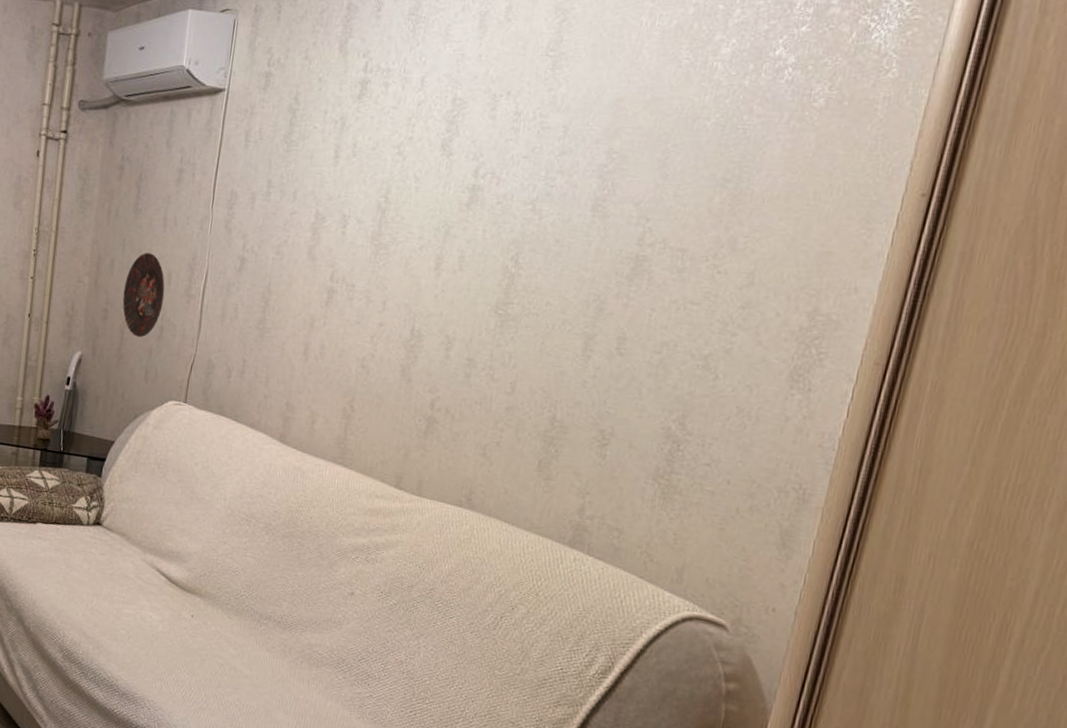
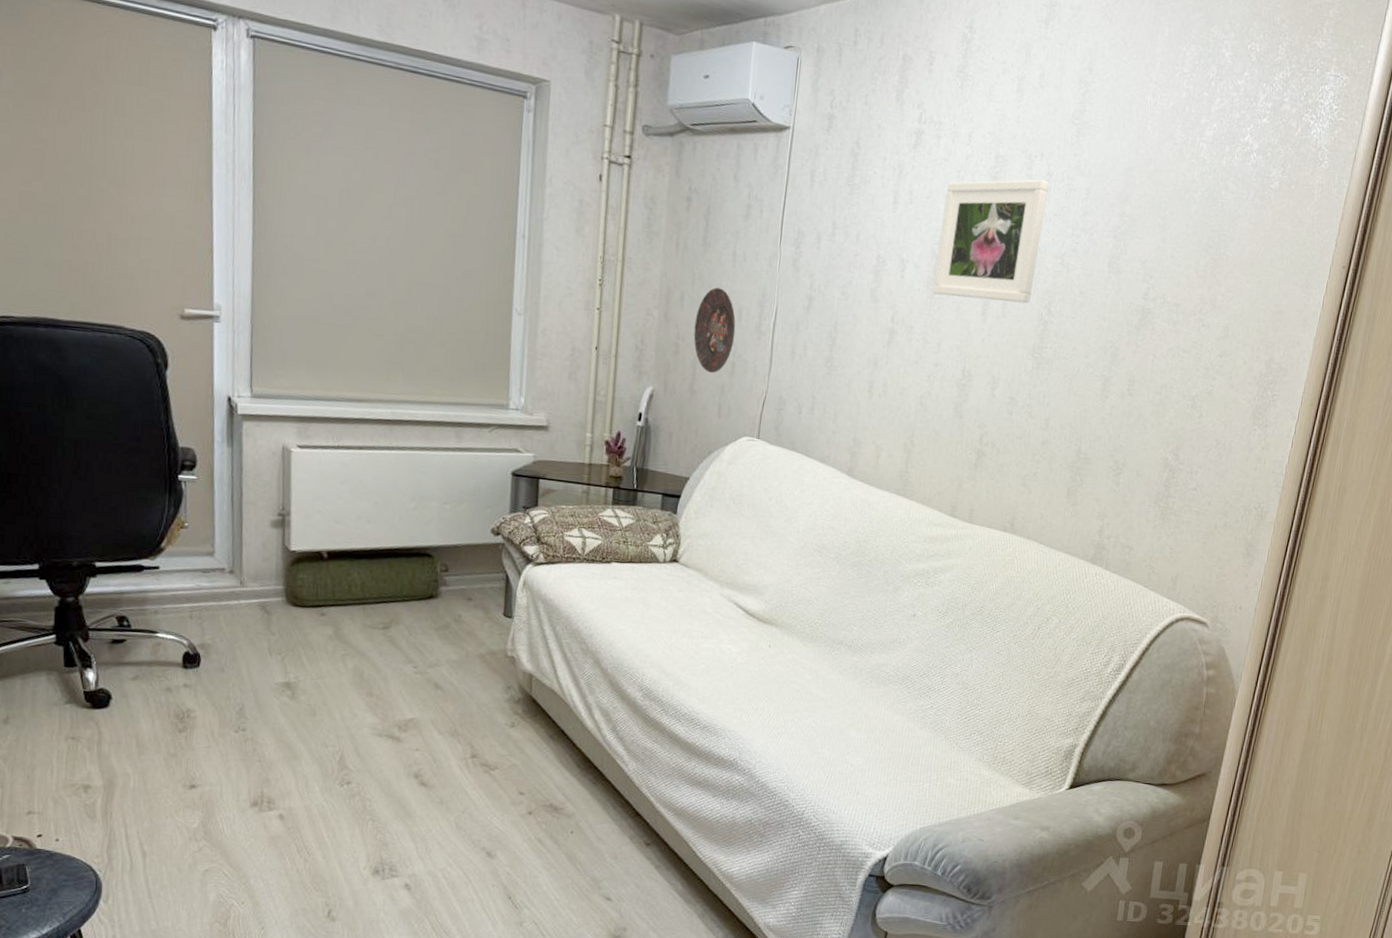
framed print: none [378,119,517,256] -> present [933,179,1049,304]

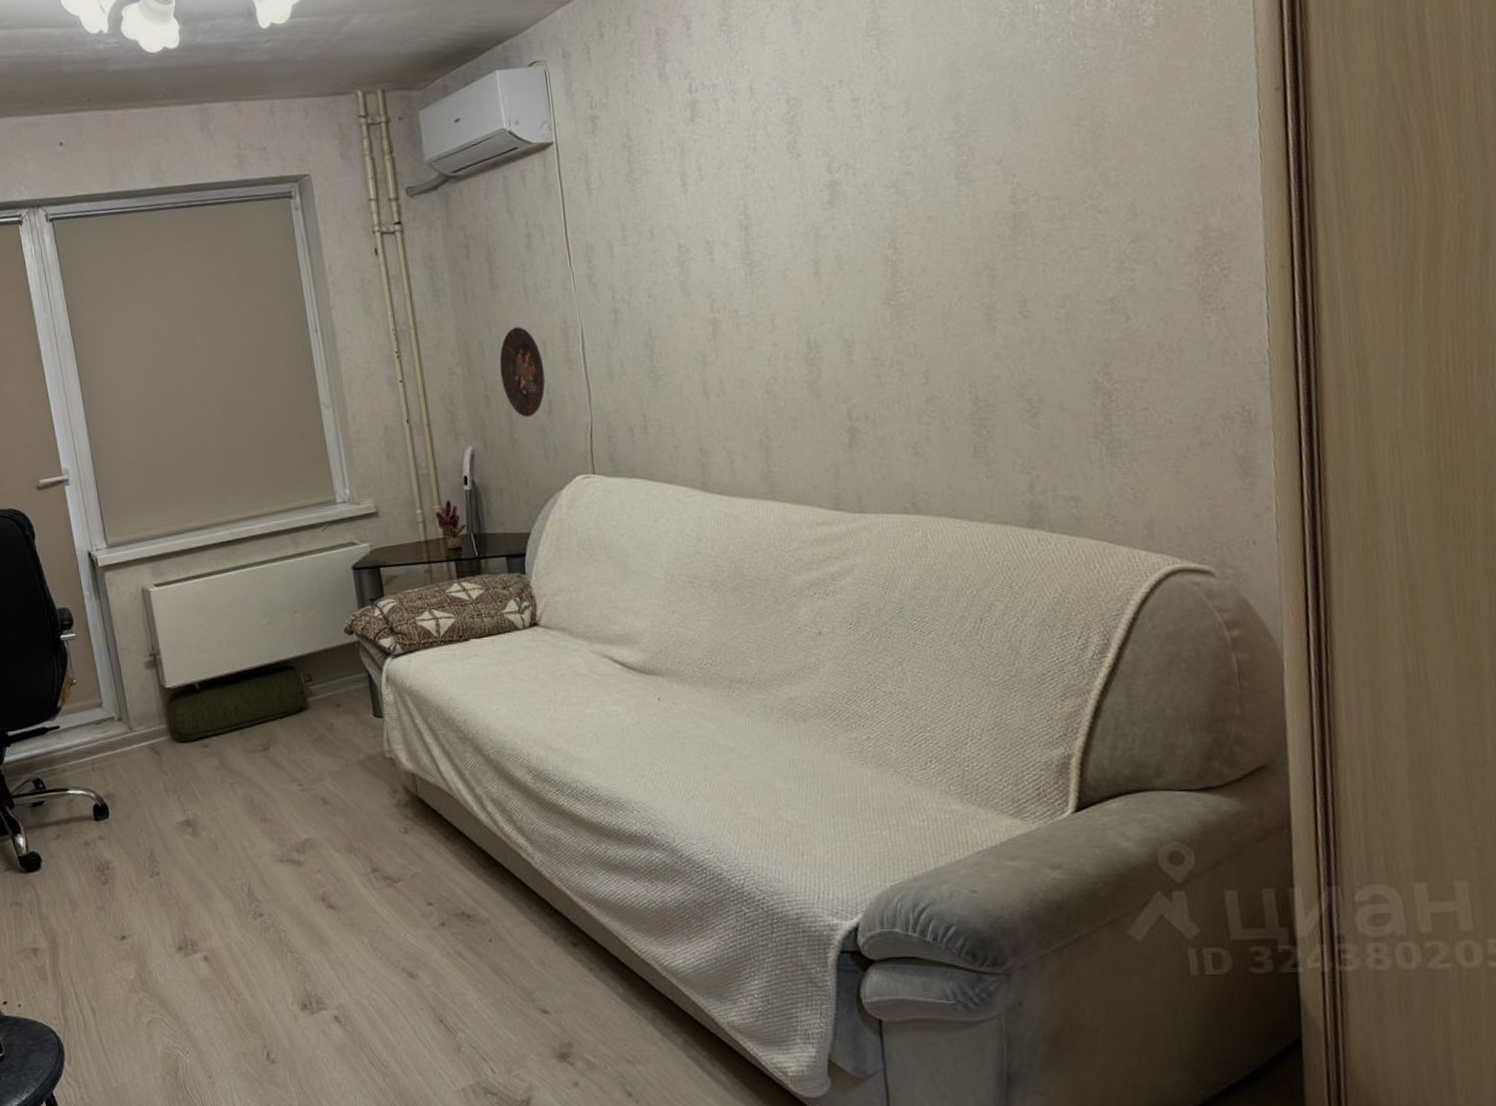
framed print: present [933,179,1049,304] -> none [739,107,869,269]

